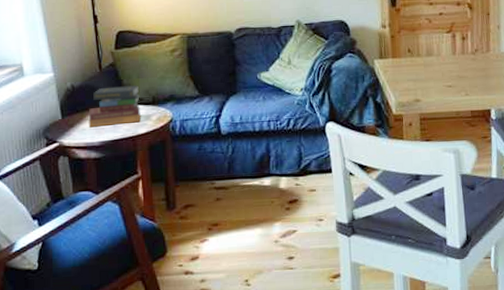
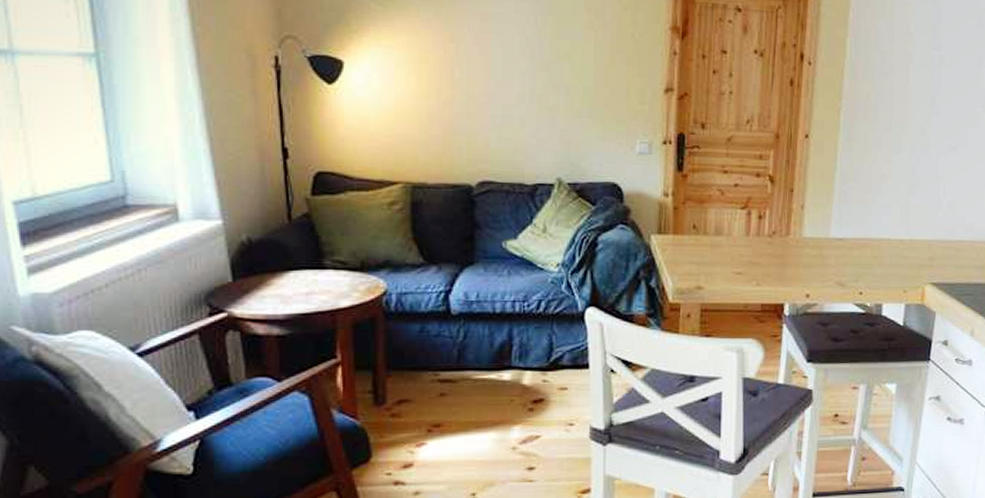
books: present [88,85,141,128] -> none [270,244,344,296]

